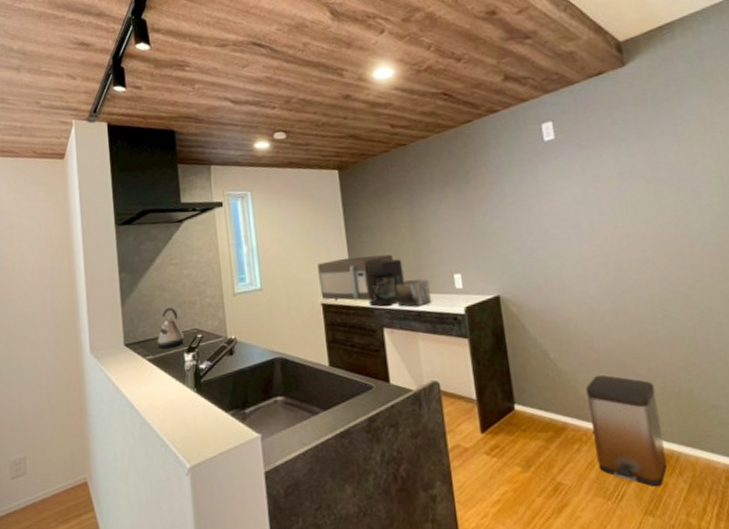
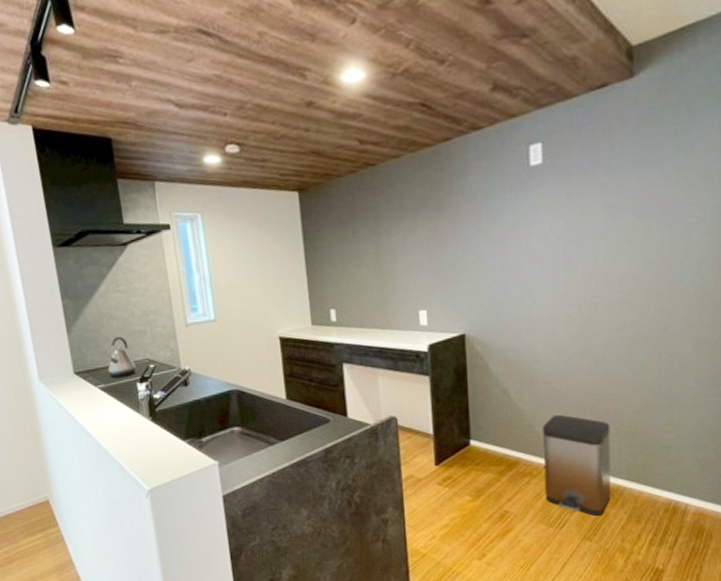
microwave: present [318,254,393,301] -> none [275,287,356,335]
coffee maker: present [366,259,404,307] -> none [327,293,367,342]
toaster: present [395,279,431,307] -> none [356,314,393,343]

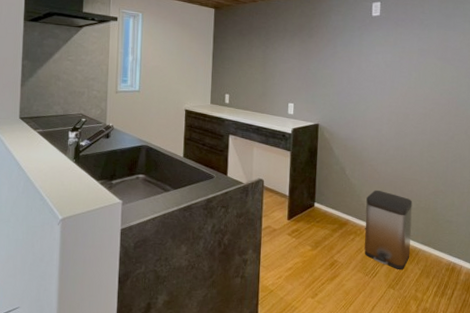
kettle: present [107,337,137,379] -> none [47,94,71,126]

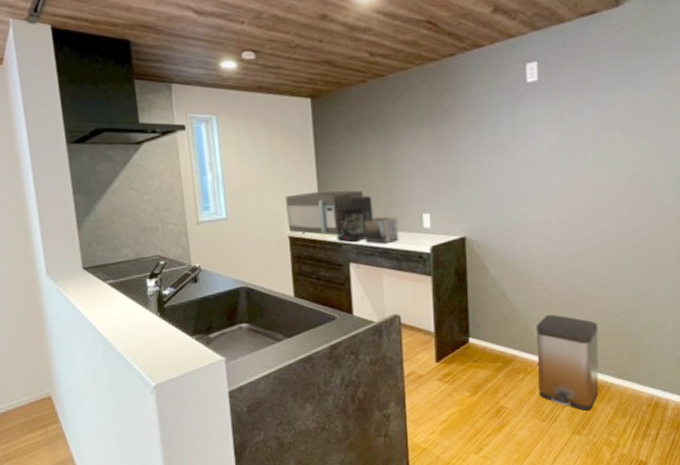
microwave: none [185,78,246,113] -> present [286,190,364,236]
coffee maker: none [221,84,252,119] -> present [335,196,373,242]
toaster: none [243,101,269,123] -> present [363,216,398,244]

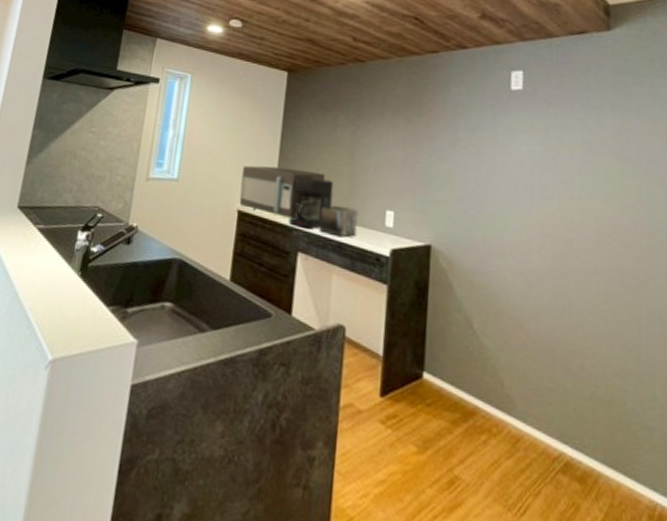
pedal bin: present [537,315,599,411] -> none [505,360,584,508]

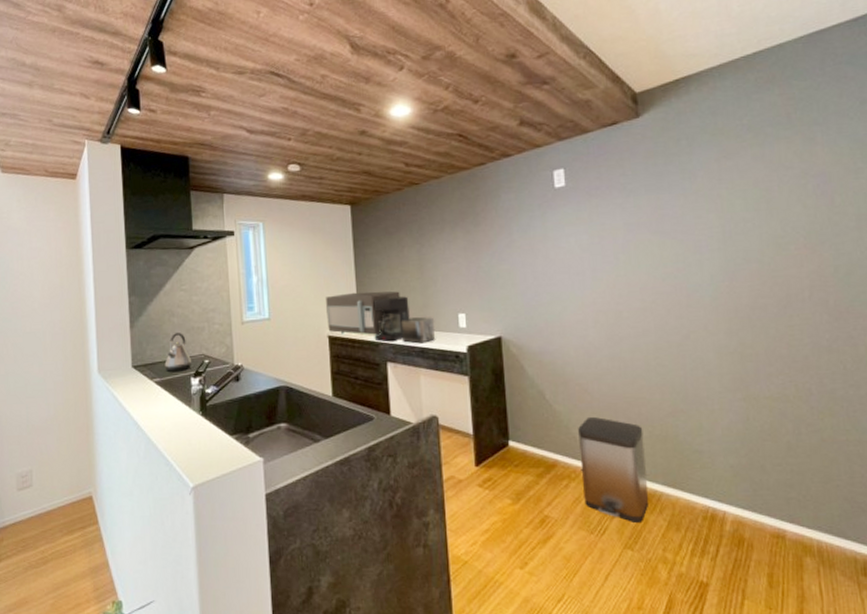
kettle: none [53,177,84,222] -> present [164,333,192,373]
pedal bin: none [505,360,584,508] -> present [578,417,649,522]

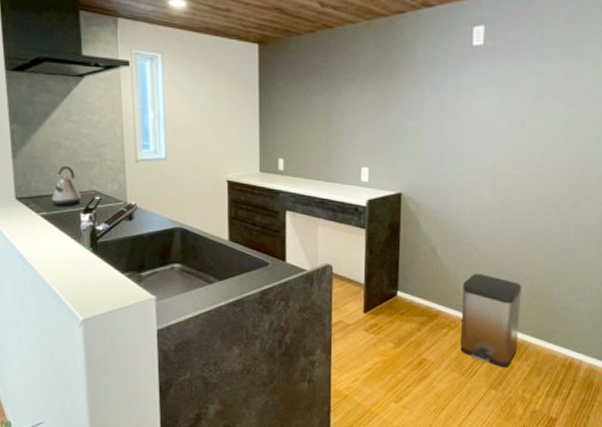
microwave: present [326,291,400,335] -> none [227,138,304,183]
coffee maker: present [373,296,410,341] -> none [275,145,313,190]
toaster: present [400,316,435,344] -> none [302,167,336,195]

